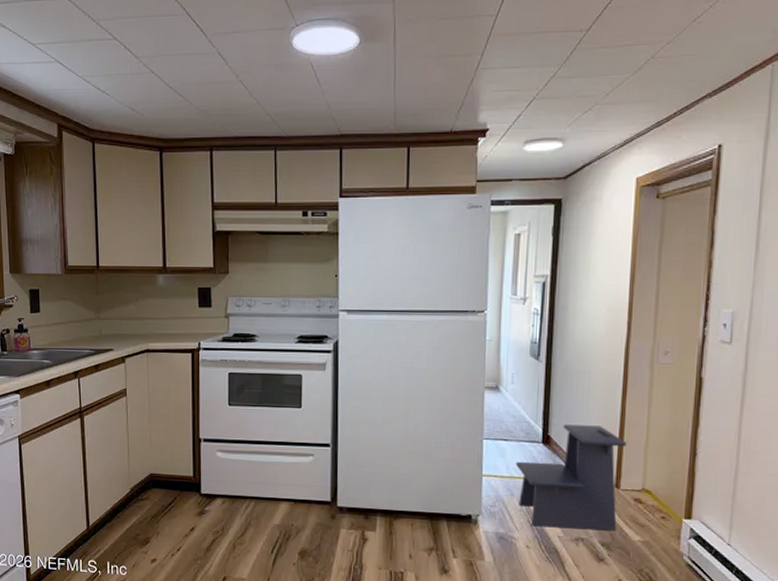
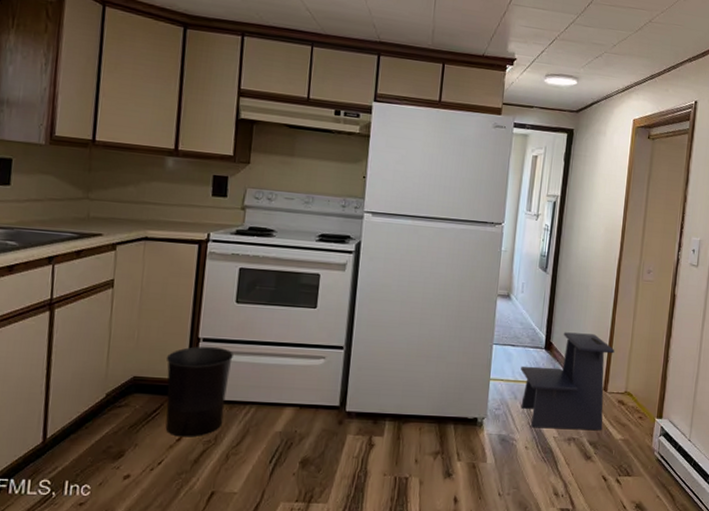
waste bin: none [174,446,230,528] -> present [165,346,233,437]

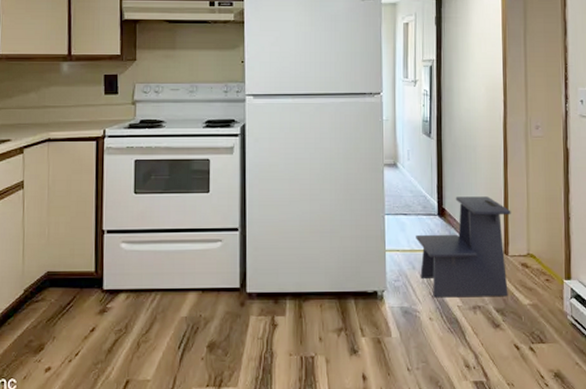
waste bin: present [165,346,233,437] -> none [75,237,136,328]

